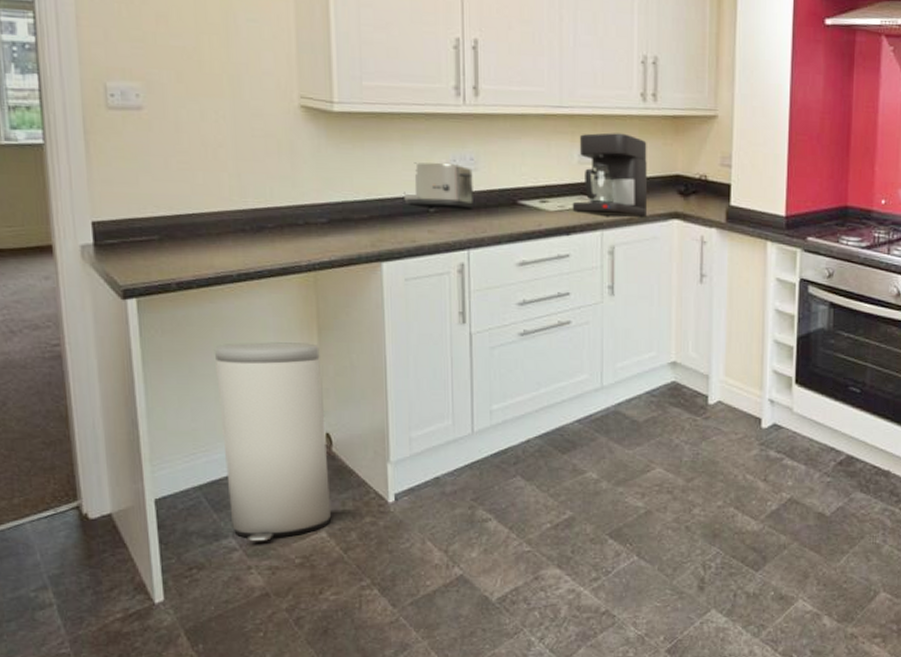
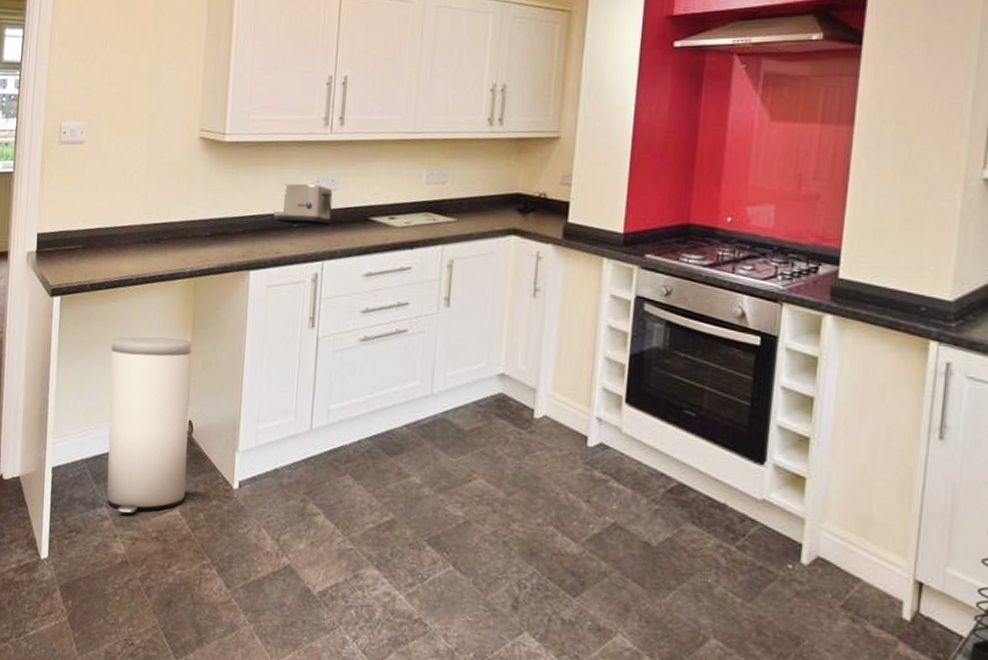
coffee maker: present [572,132,647,219] -> none [417,155,491,234]

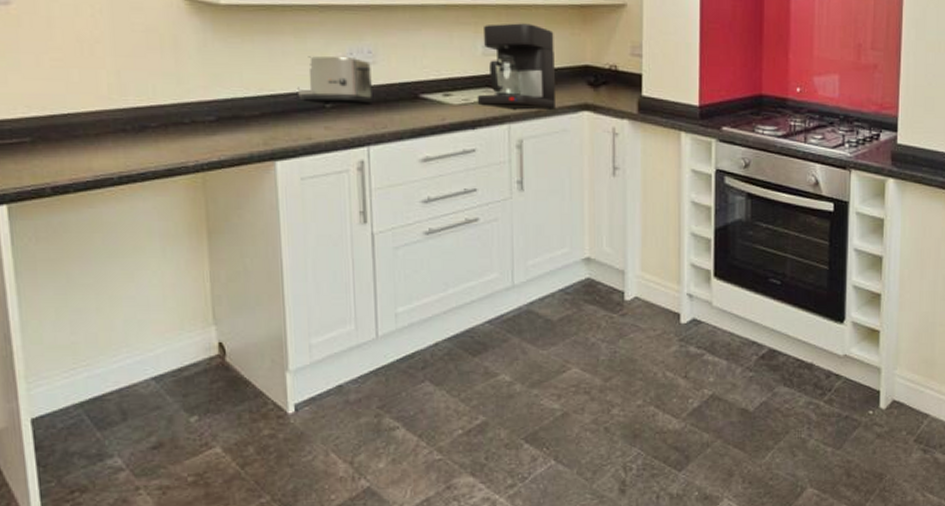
pedal bin: present [106,337,192,514] -> none [94,248,227,461]
coffee maker: none [417,155,491,234] -> present [477,23,555,111]

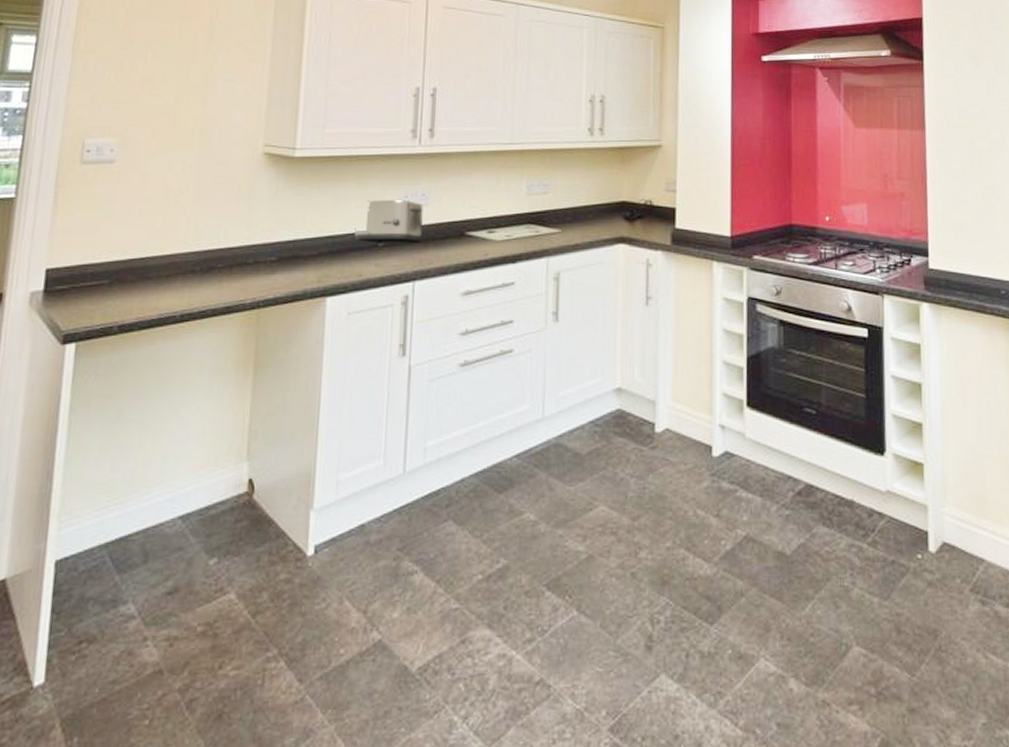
coffee maker: present [477,23,555,111] -> none [518,165,594,246]

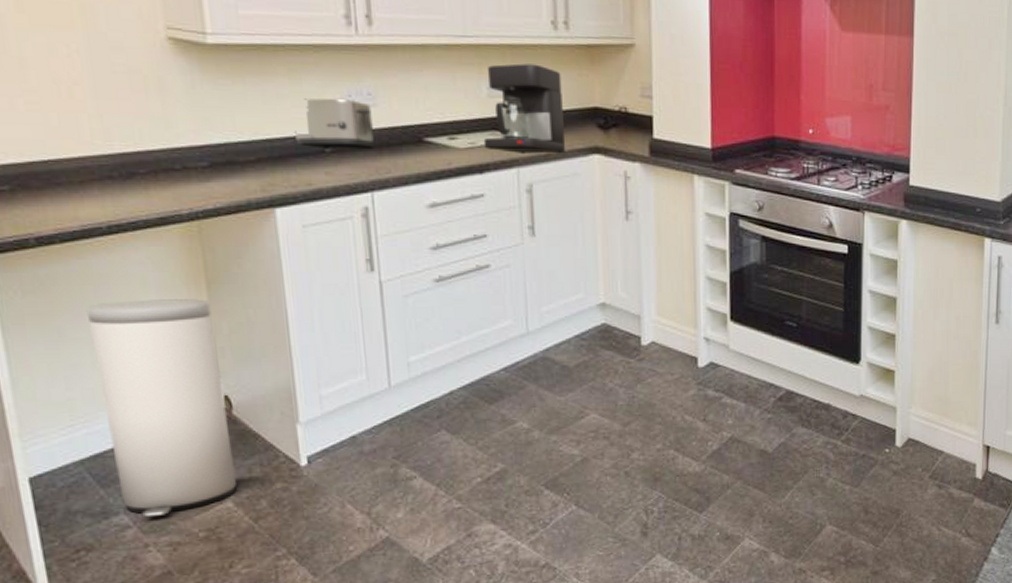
pedal bin: none [133,382,253,608] -> present [86,299,238,518]
coffee maker: none [518,165,594,246] -> present [483,63,565,155]

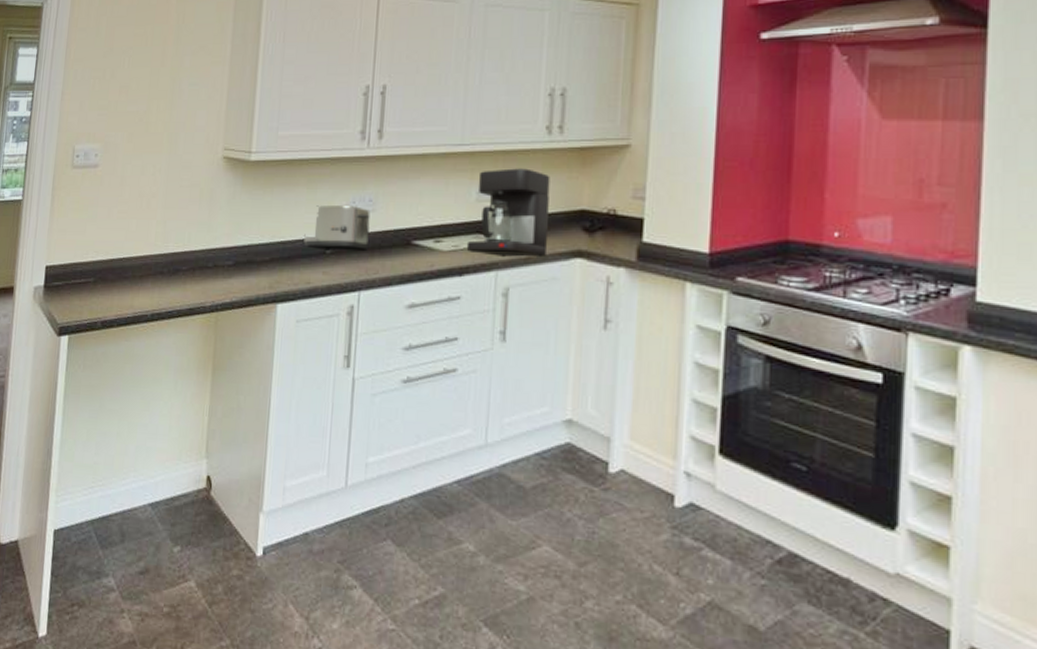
pedal bin: present [86,299,238,518] -> none [113,380,212,585]

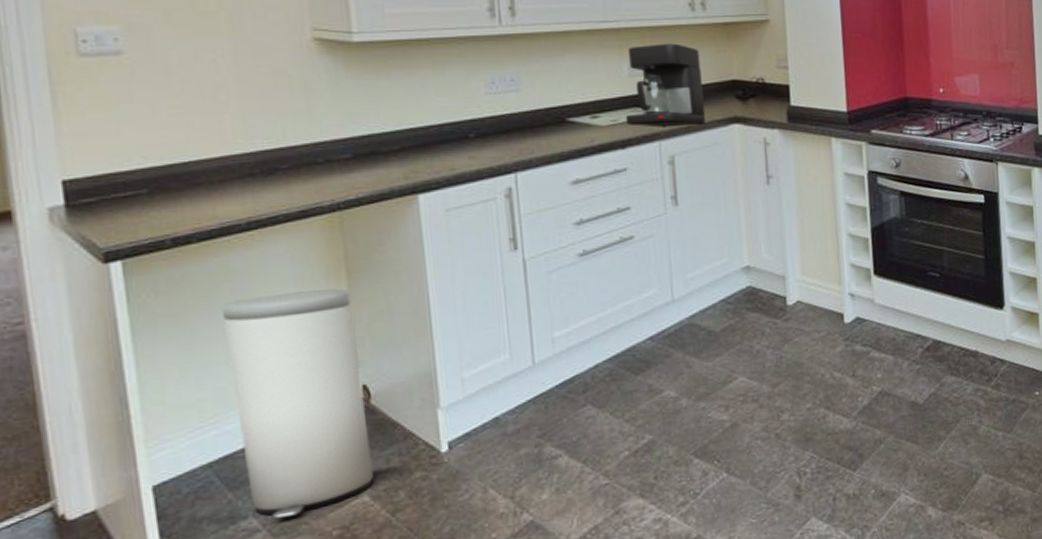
pedal bin: none [113,380,212,585] -> present [221,289,375,520]
toaster: present [304,204,371,252] -> none [439,85,518,135]

